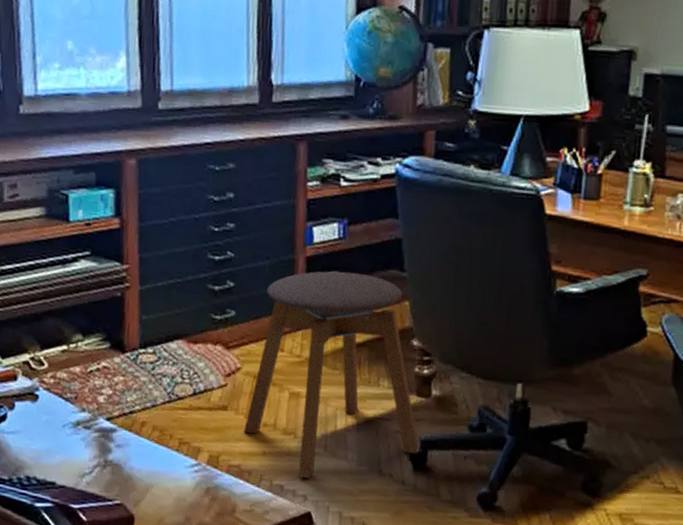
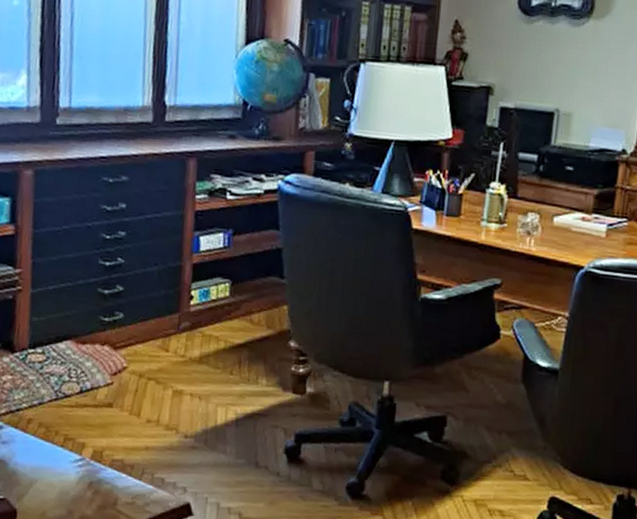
stool: present [244,271,420,478] -> none [128,277,294,471]

